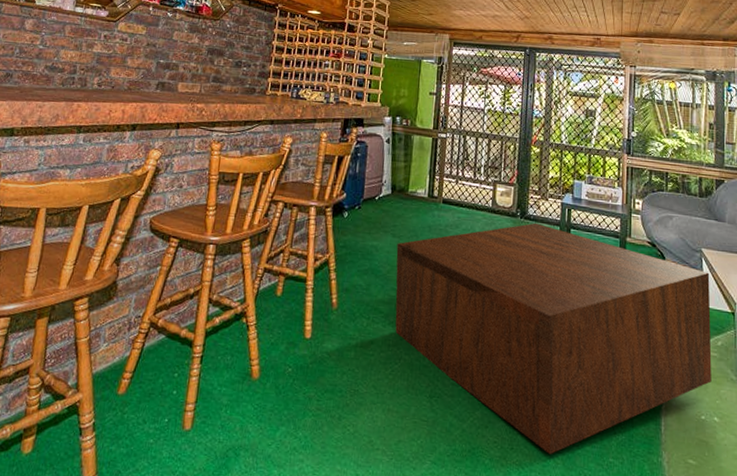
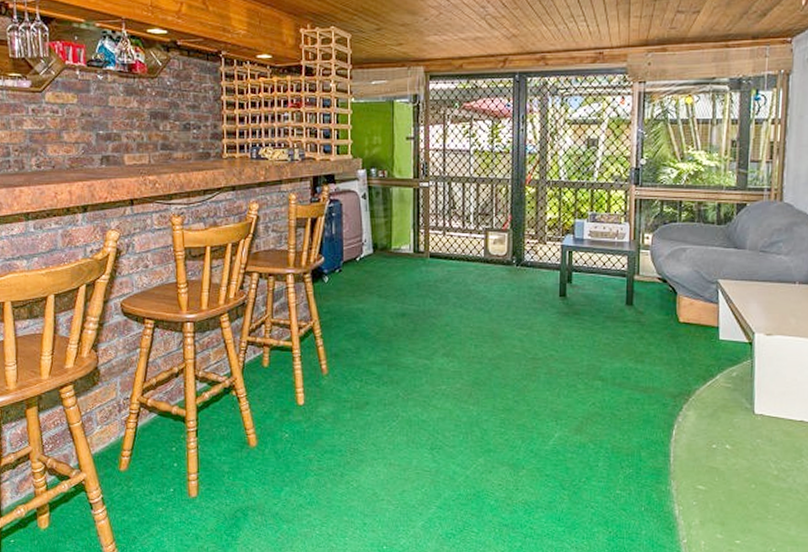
coffee table: present [395,222,712,454] -> none [384,269,726,491]

